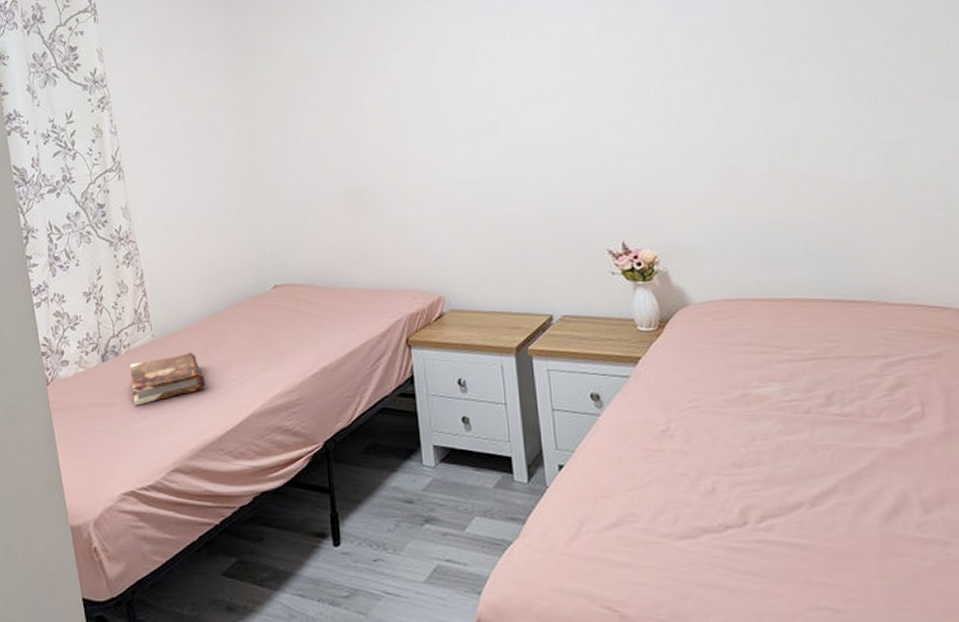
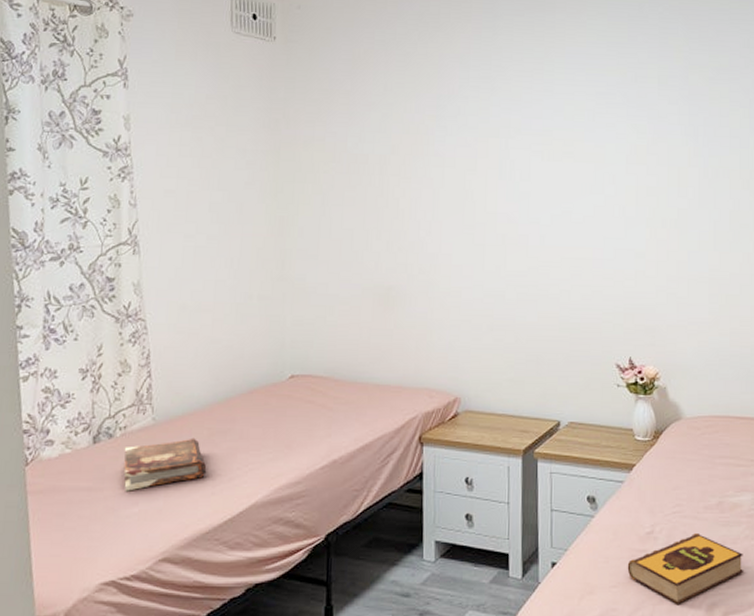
hardback book: none [642,430,779,508] -> present [627,533,743,604]

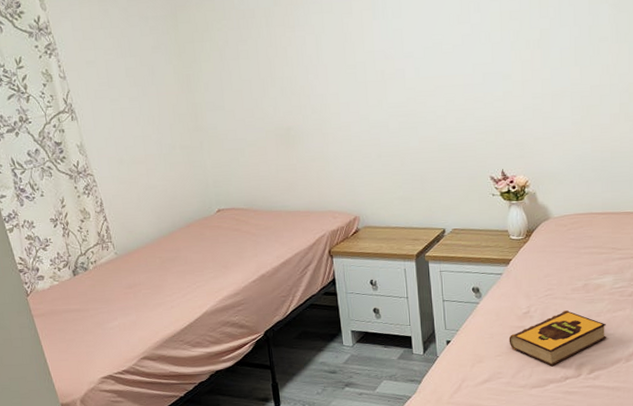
book: present [123,438,207,491] -> none [98,265,165,310]

